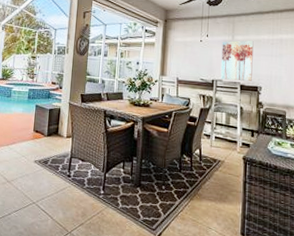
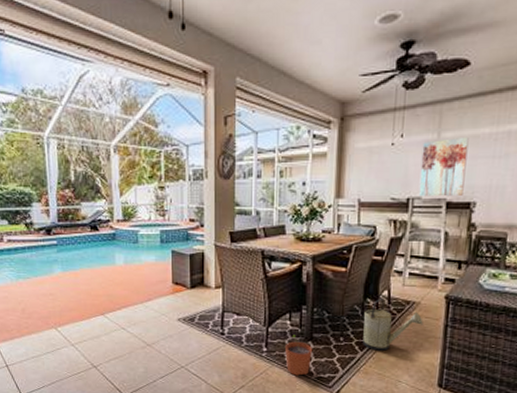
plant pot: none [118,181,140,217] -> present [284,335,312,376]
watering can: none [178,156,227,200] -> present [360,299,423,351]

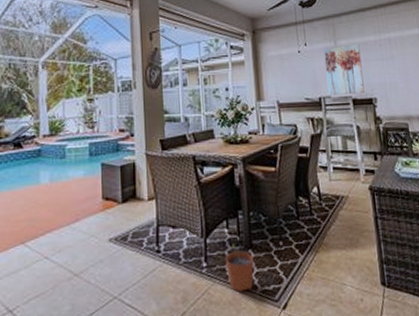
watering can: present [360,299,423,351] -> none [296,195,355,253]

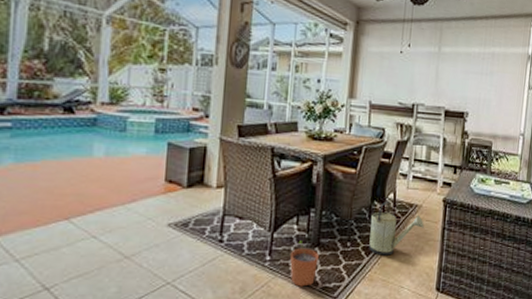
watering can: none [296,195,355,253] -> present [367,201,424,256]
wall art: present [324,43,365,96] -> none [422,53,463,106]

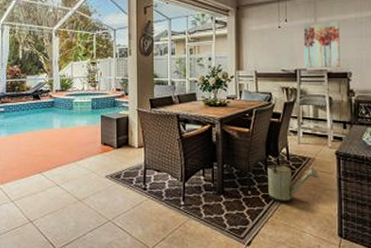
plant pot: present [289,240,319,287] -> none [200,189,224,228]
wall art: none [422,53,463,106] -> present [303,21,340,69]

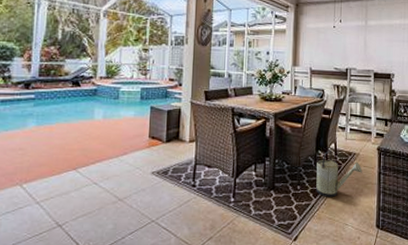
wall art: present [303,21,340,69] -> none [354,25,386,69]

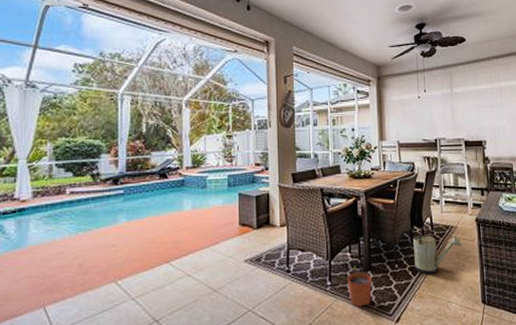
plant pot: none [250,185,274,224] -> present [347,266,372,307]

